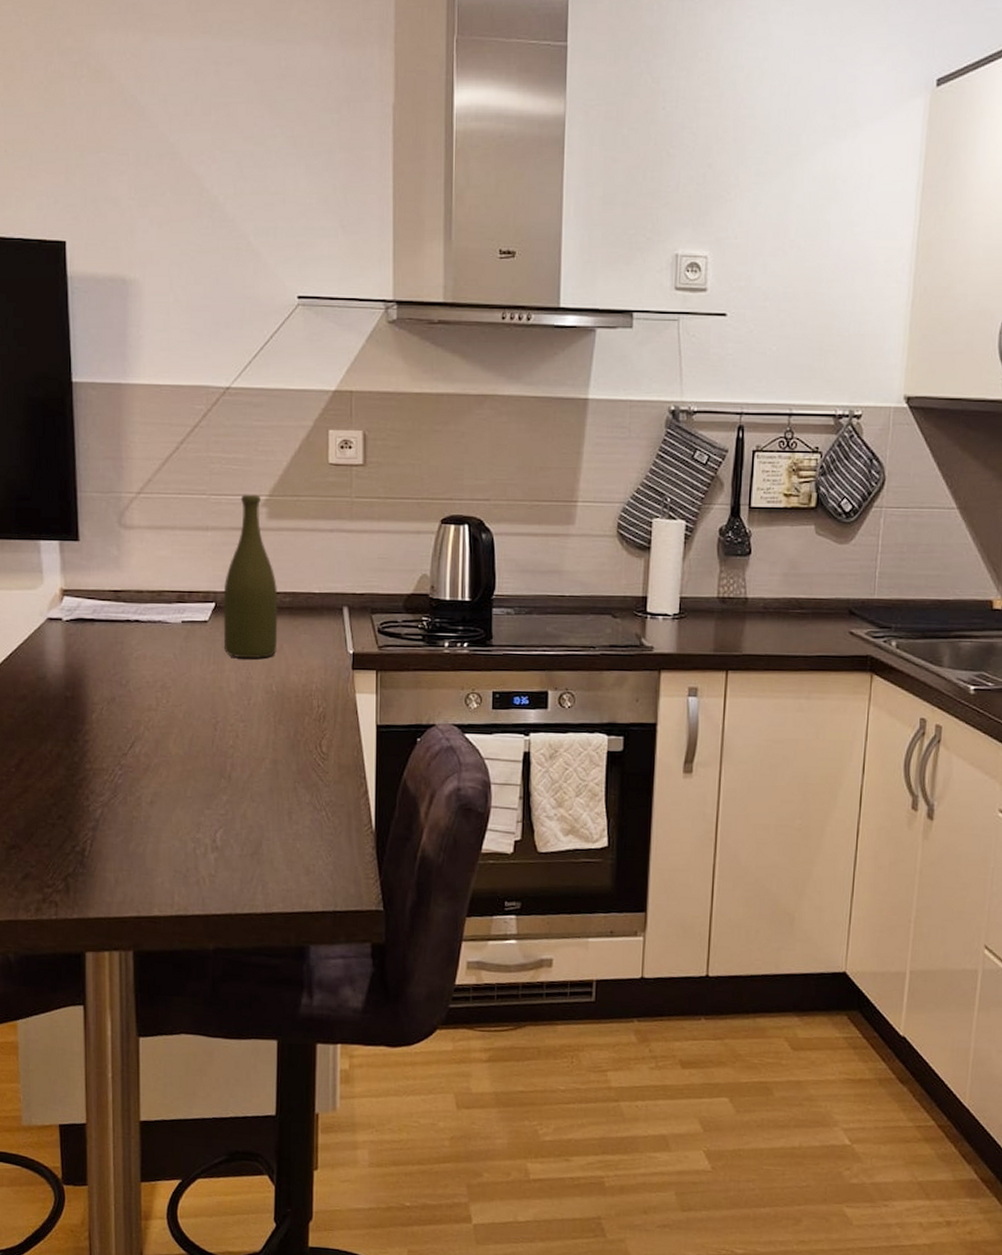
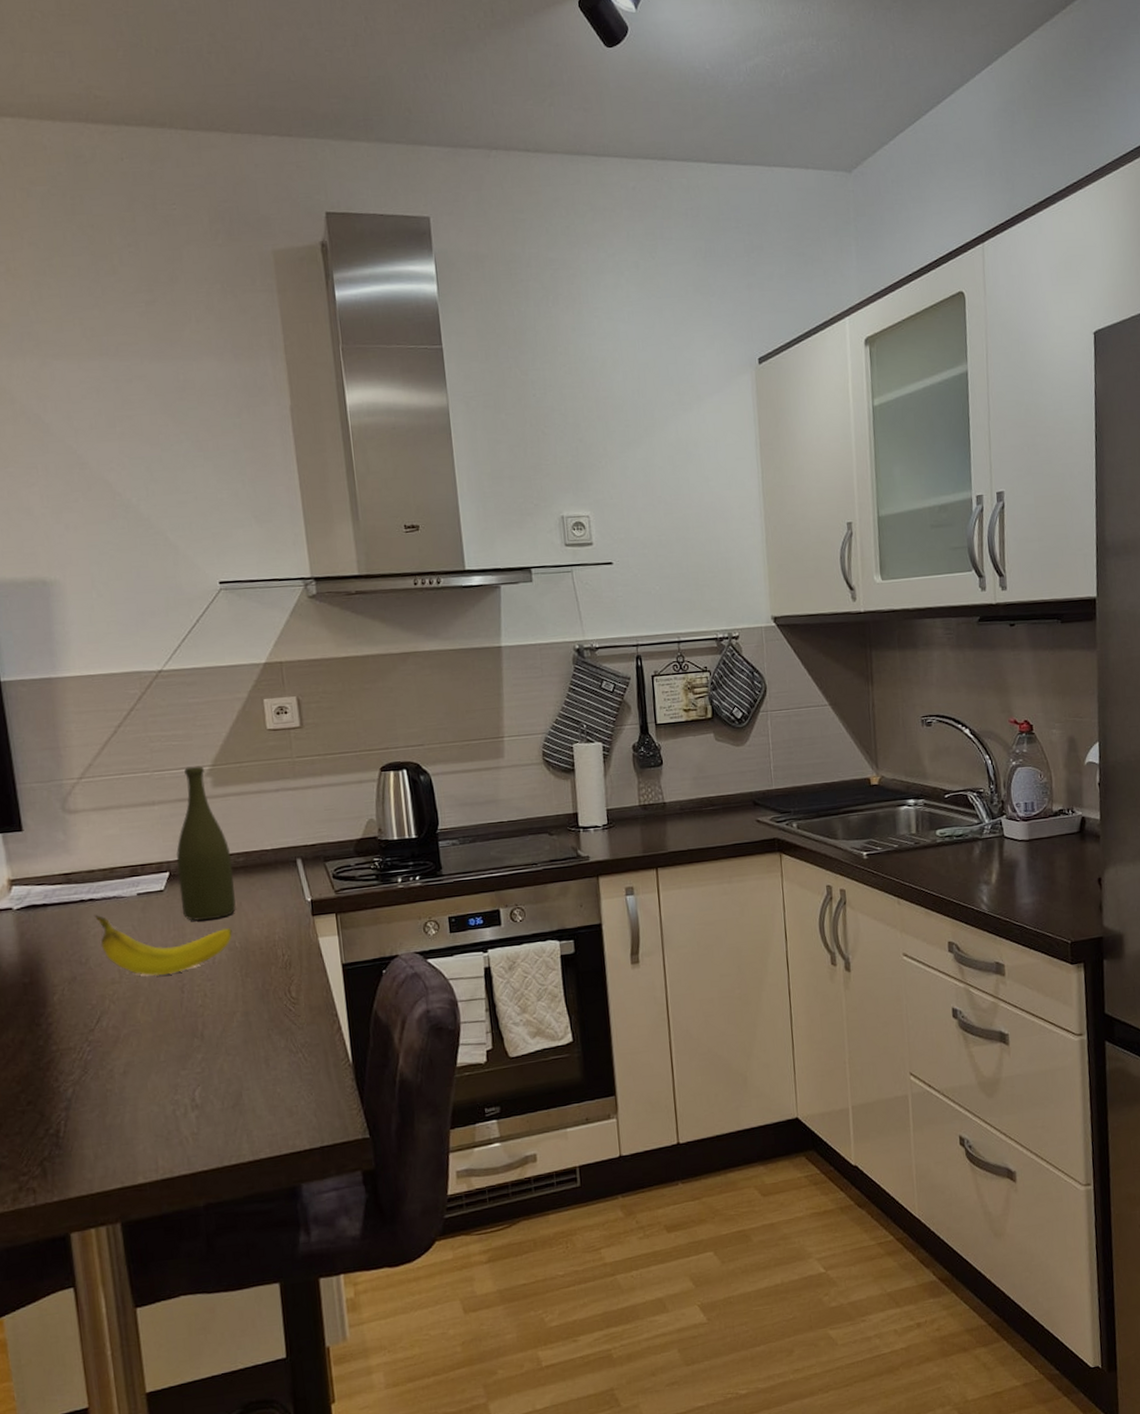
fruit: none [138,637,270,709] -> present [93,915,232,976]

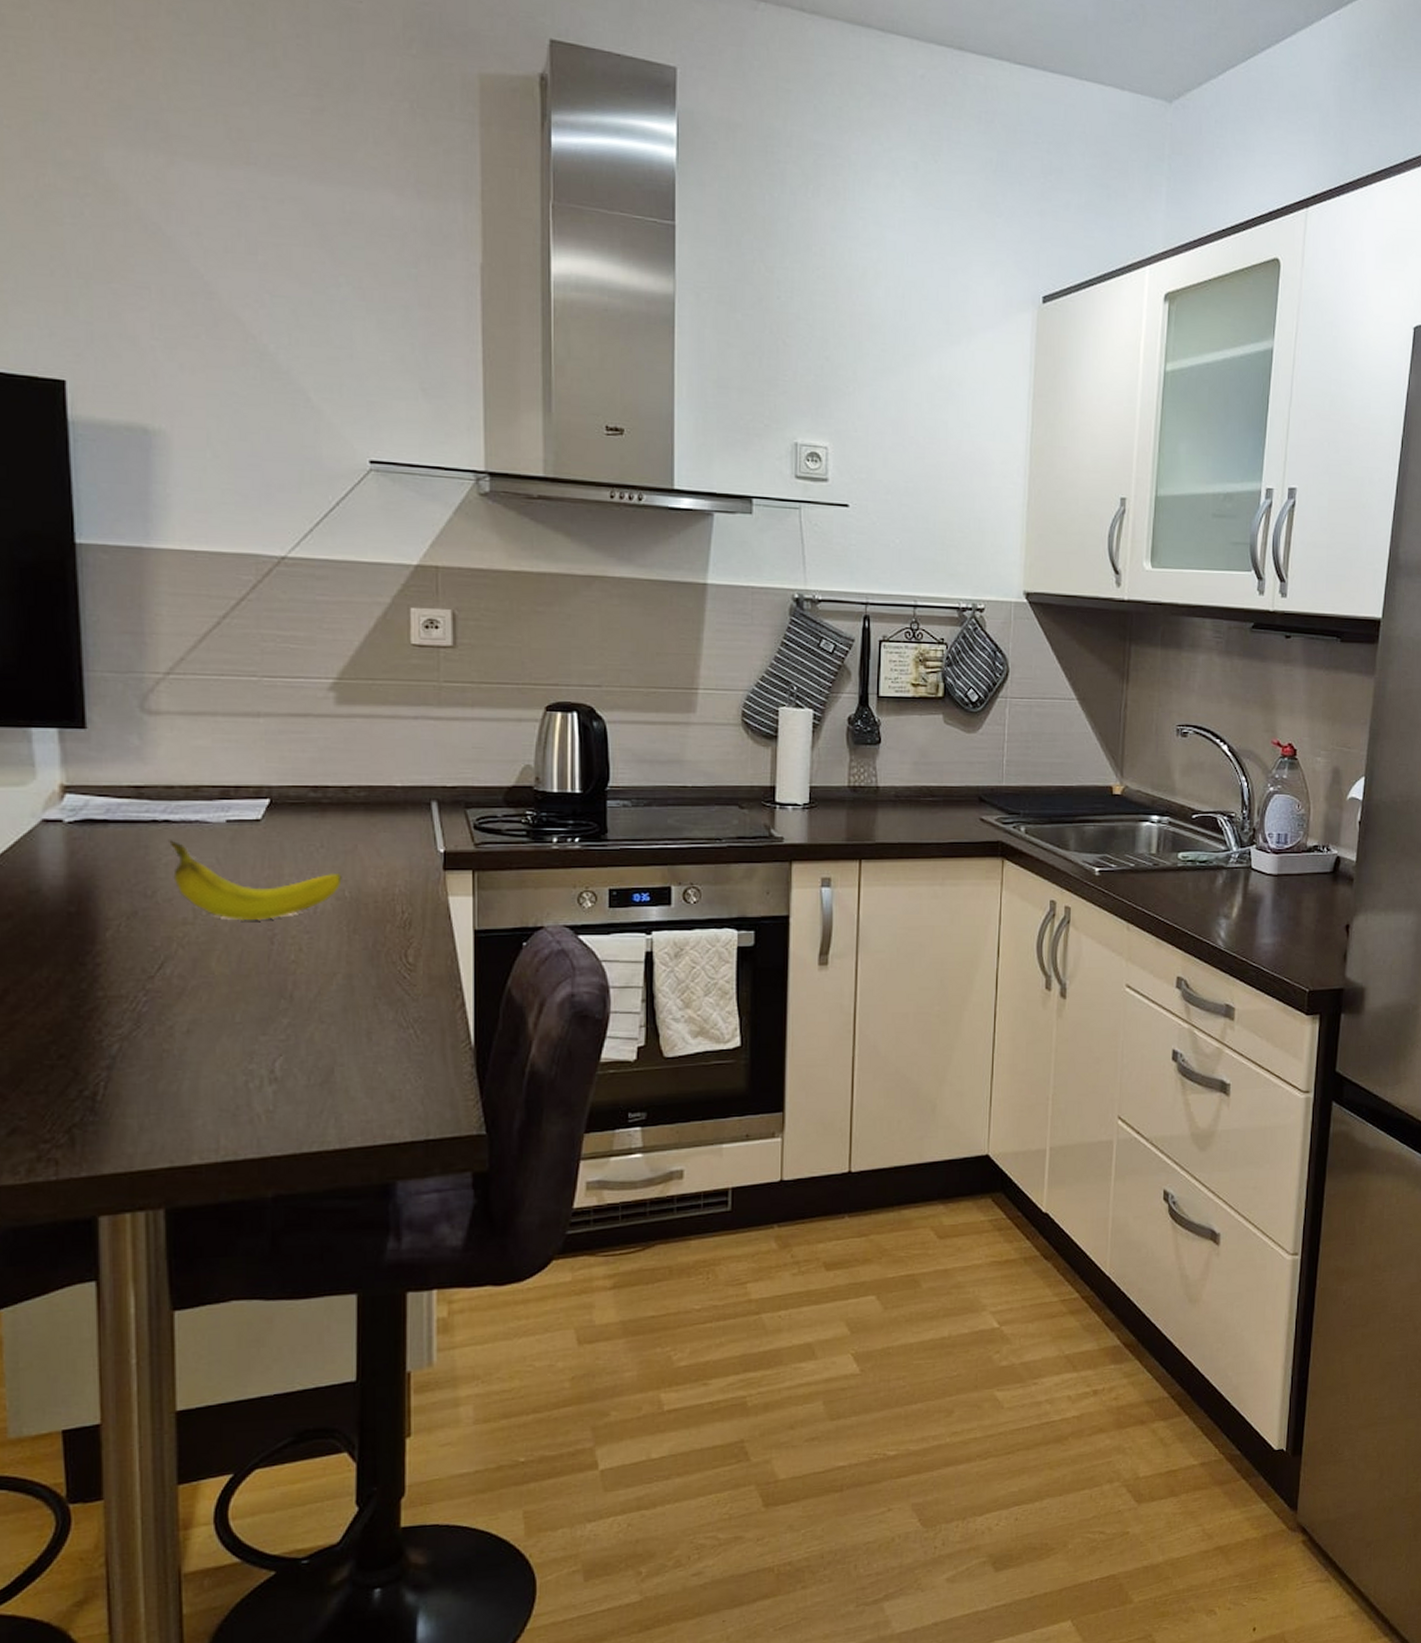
bottle: present [176,766,236,922] -> none [280,676,351,862]

